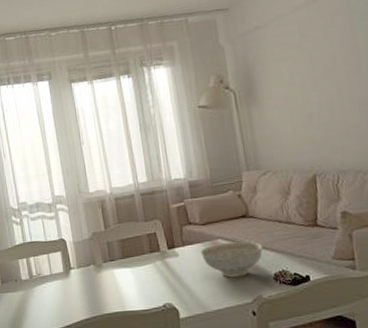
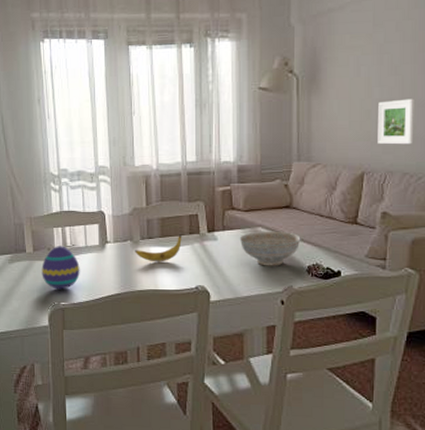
decorative egg: none [10,276,48,320] -> present [41,246,80,290]
banana: none [99,254,144,284] -> present [135,234,182,262]
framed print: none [318,98,361,146] -> present [378,98,414,145]

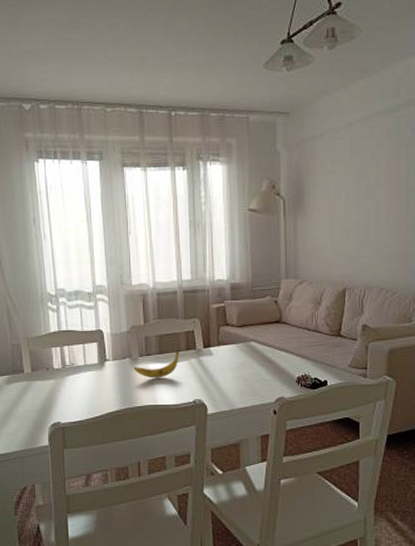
decorative egg: present [41,246,80,290] -> none [40,365,80,409]
decorative bowl: present [239,231,301,266] -> none [233,345,291,379]
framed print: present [378,98,414,145] -> none [357,220,388,263]

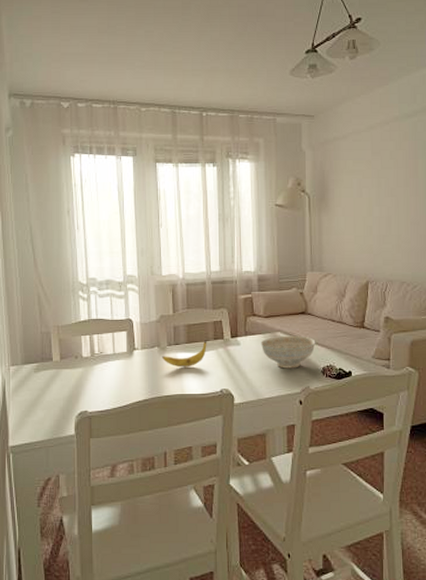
decorative bowl: none [233,345,291,379] -> present [260,335,316,369]

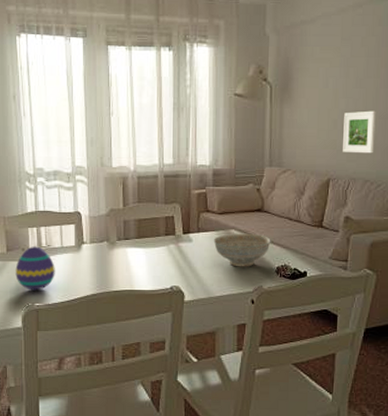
decorative egg: none [68,353,108,398] -> present [15,246,55,291]
banana: present [162,340,207,368] -> none [111,236,158,263]
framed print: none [378,217,409,257] -> present [343,110,376,154]

